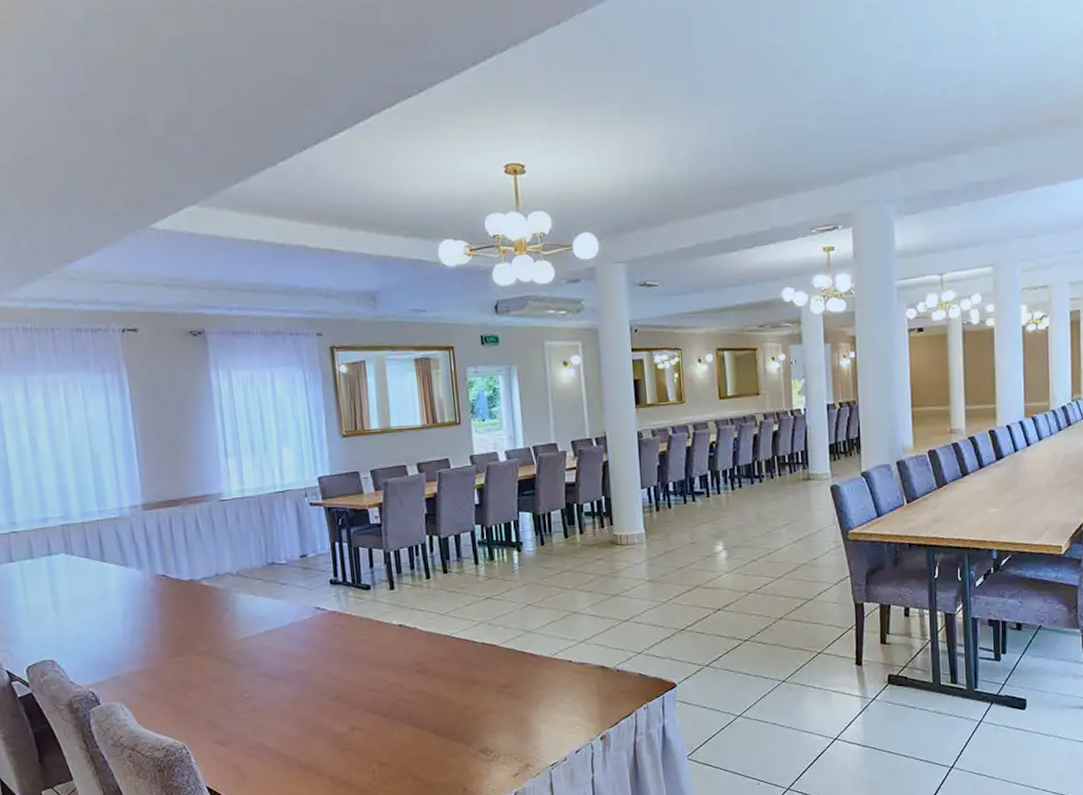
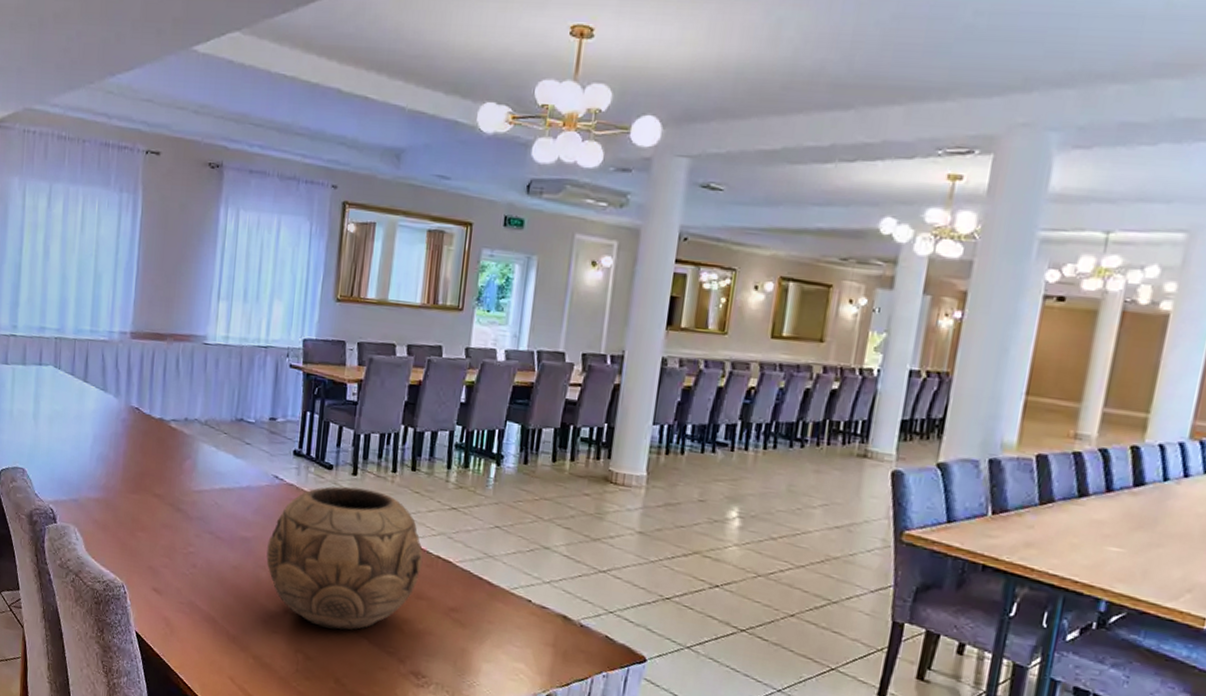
decorative bowl: none [322,599,471,733] -> present [266,486,423,630]

